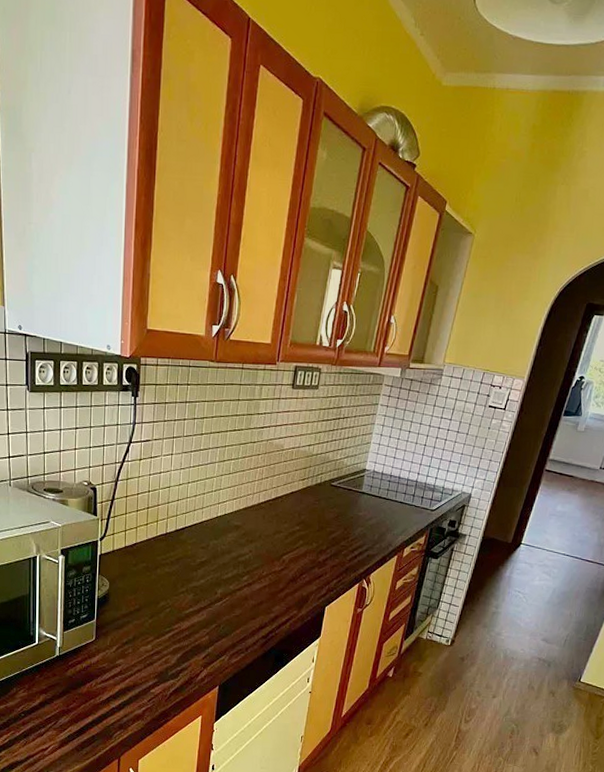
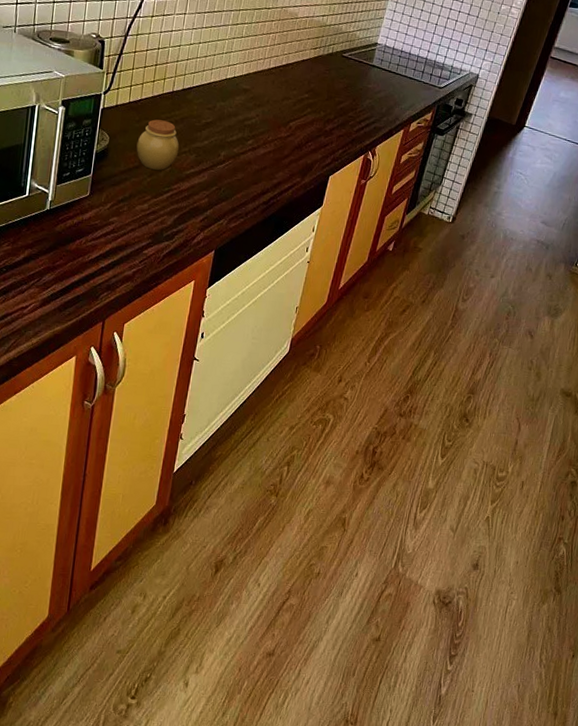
jar: none [136,562,177,611] -> present [136,119,180,170]

